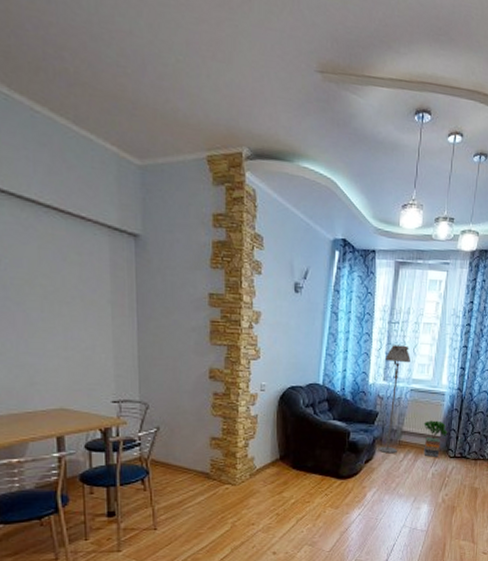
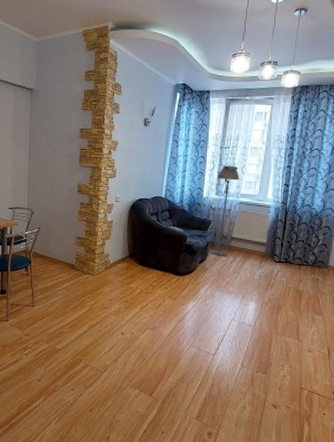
potted tree: present [423,420,448,457] -> none [251,229,273,261]

